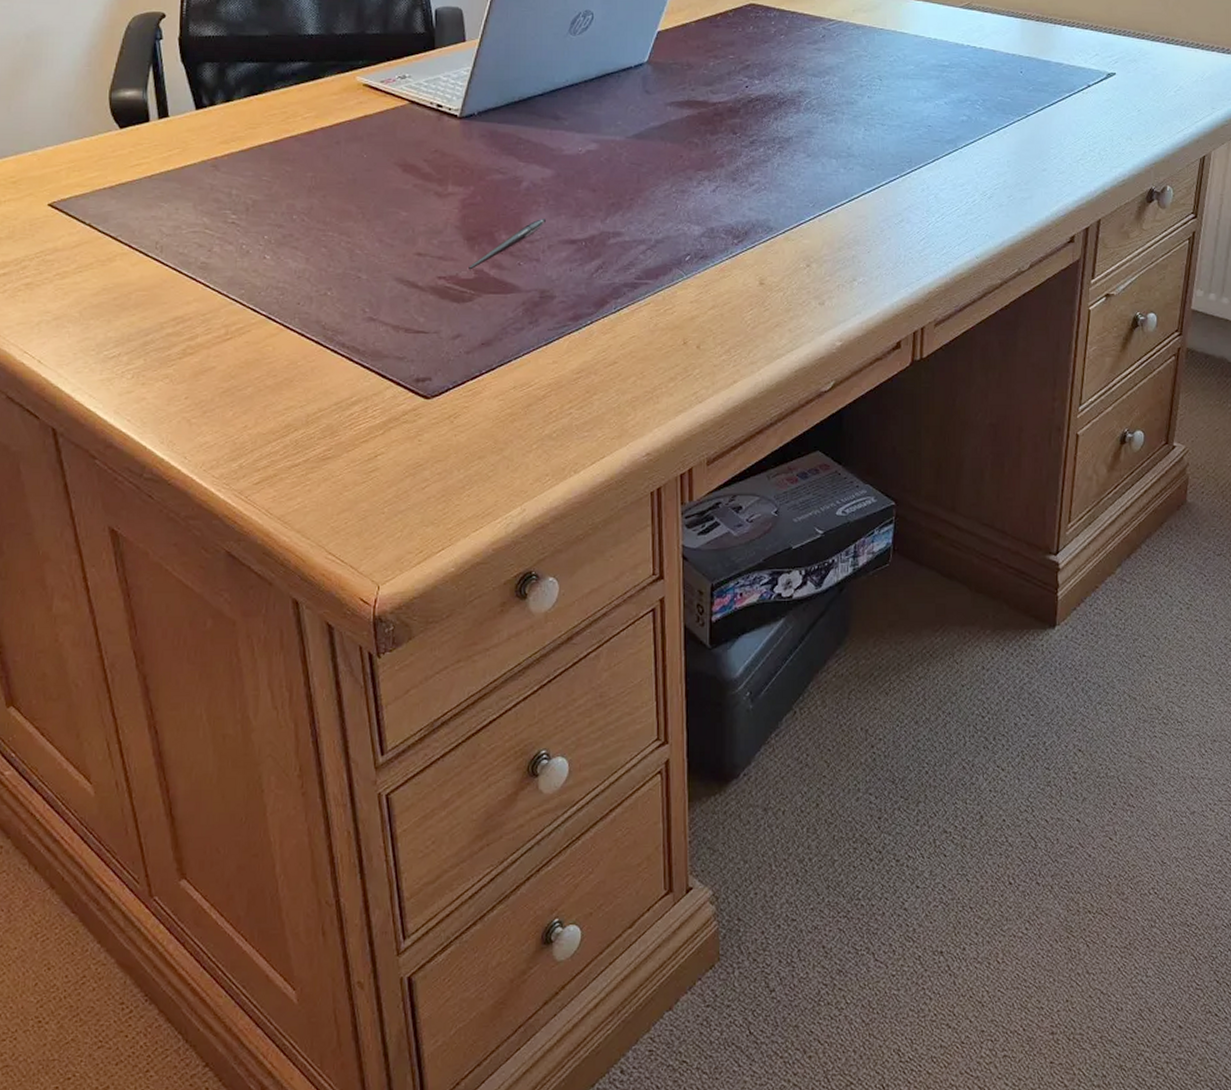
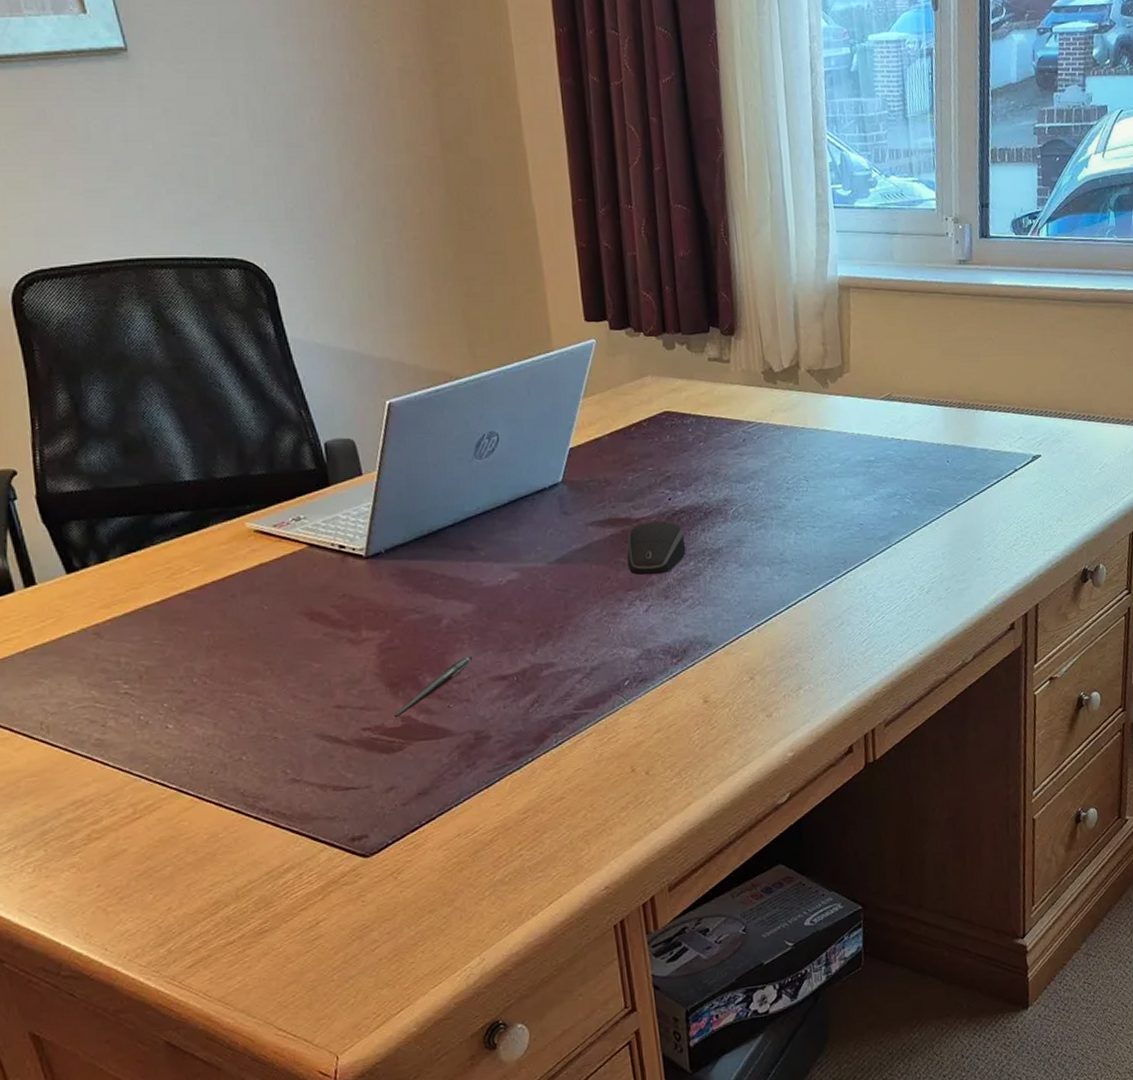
computer mouse: none [700,108,758,158] -> present [627,522,686,576]

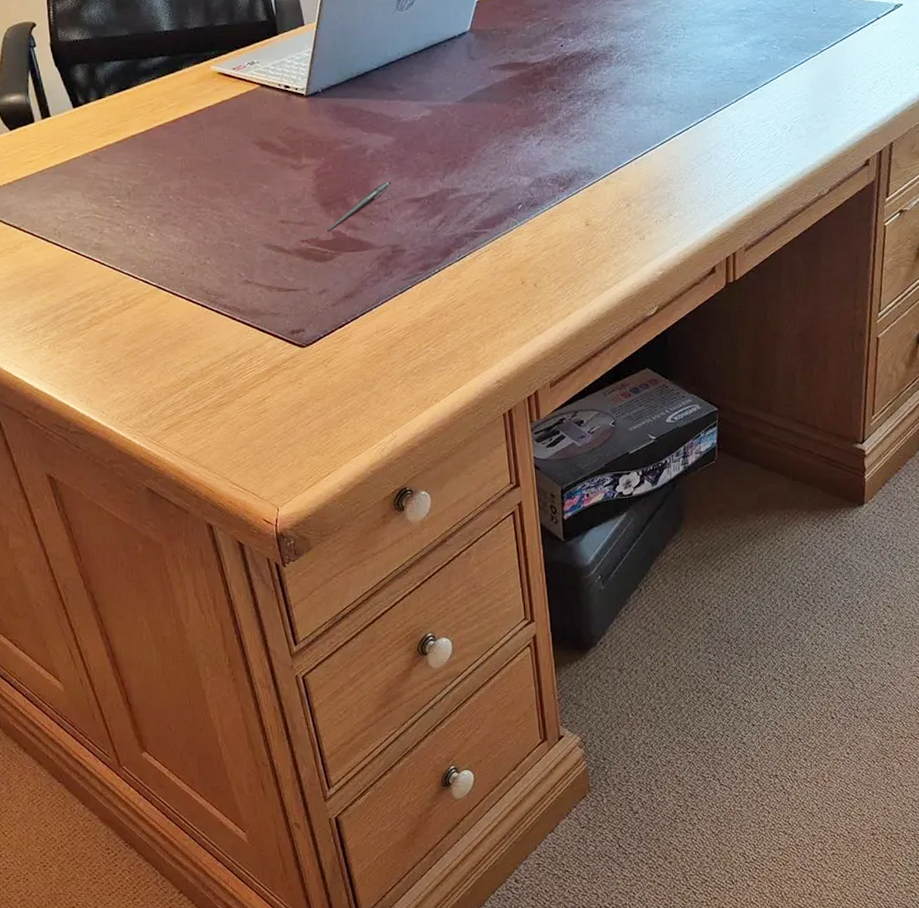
computer mouse: present [627,522,686,576] -> none [523,66,575,113]

